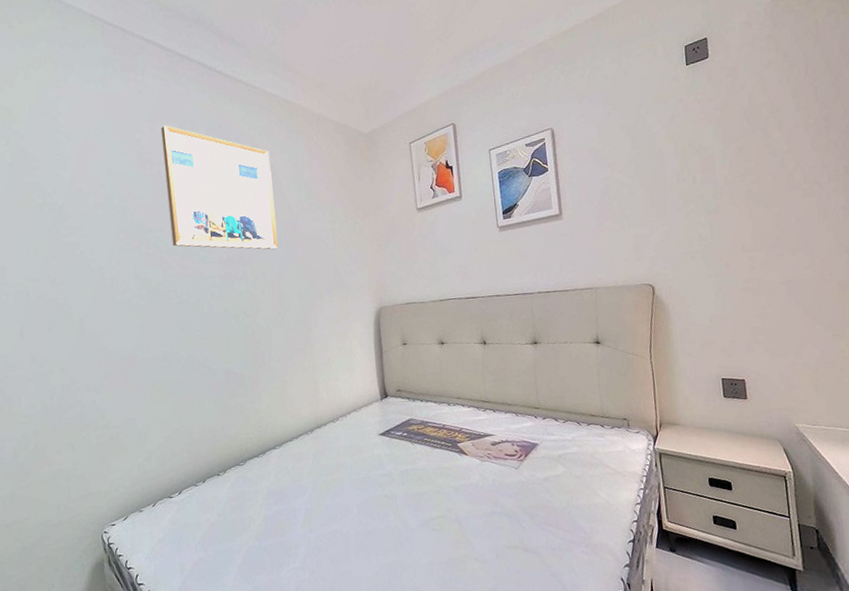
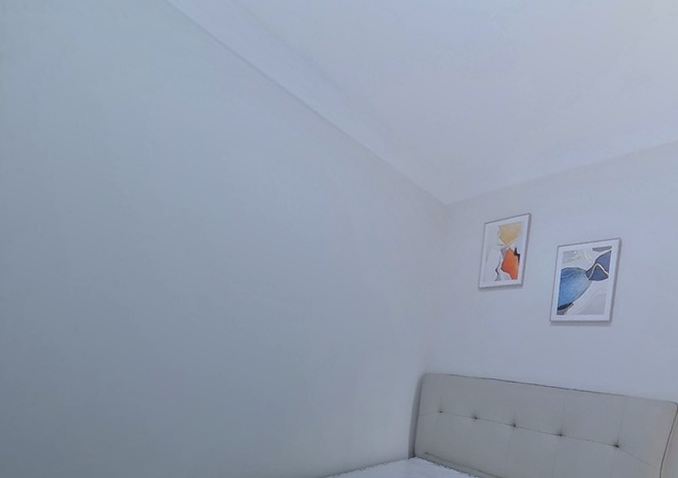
wall art: present [160,125,279,250] -> none [239,153,349,298]

